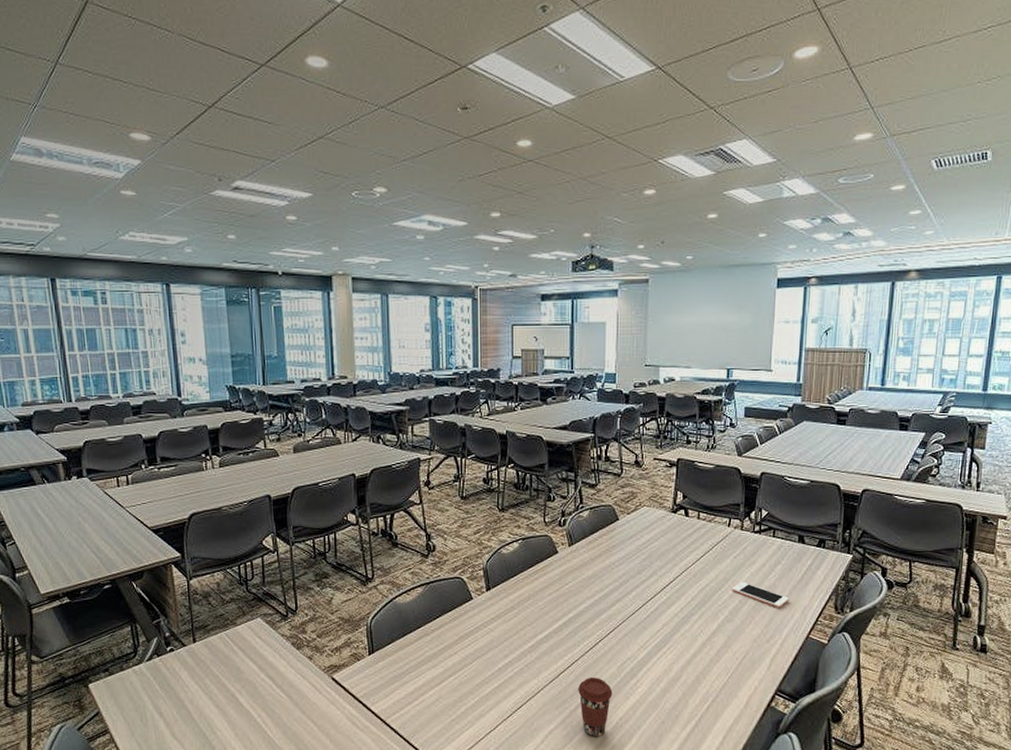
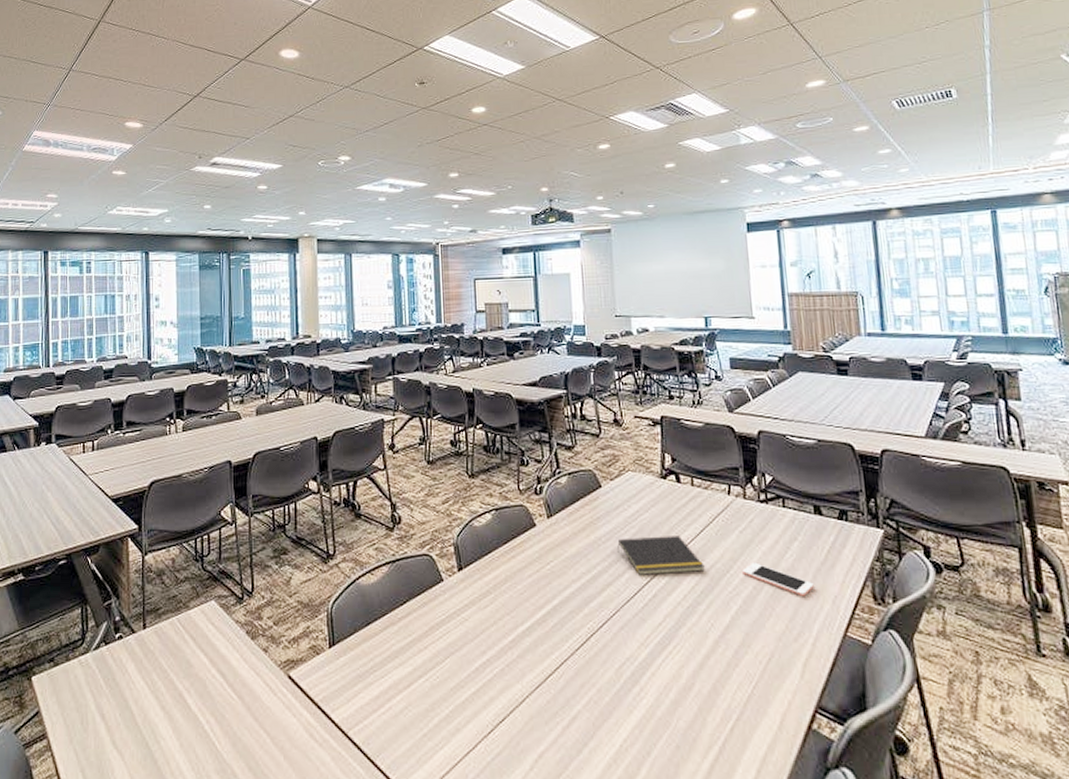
coffee cup: present [578,678,613,737] -> none [570,683,612,765]
notepad: none [628,561,701,593] -> present [617,536,705,575]

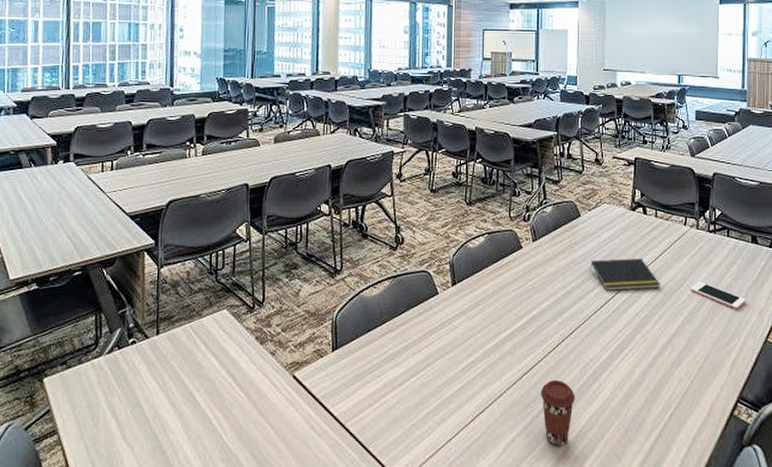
coffee cup: none [570,683,612,765] -> present [541,380,575,447]

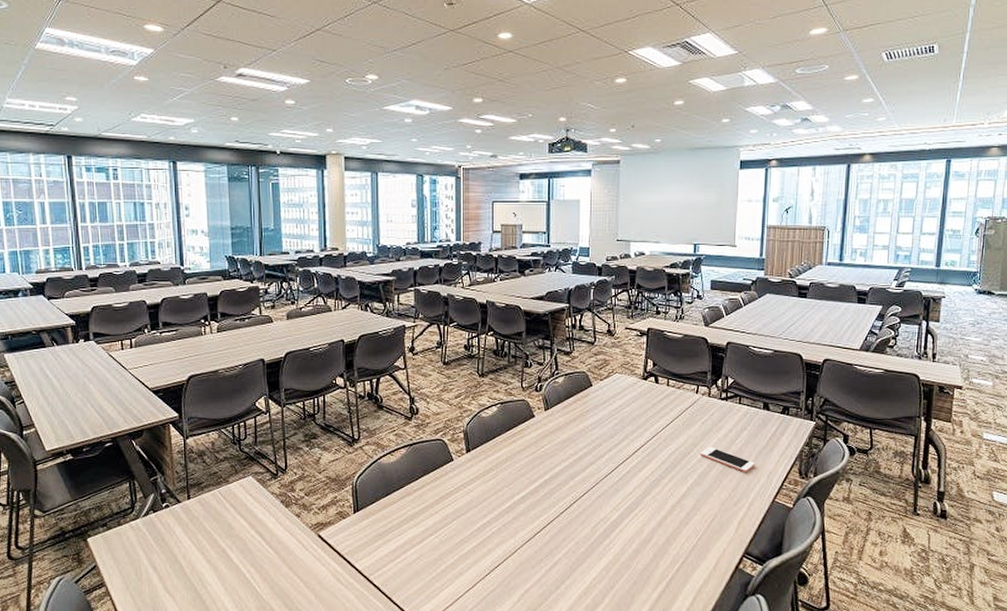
coffee cup: present [541,380,575,447] -> none [553,538,586,597]
notepad: present [590,258,660,291] -> none [601,425,671,456]

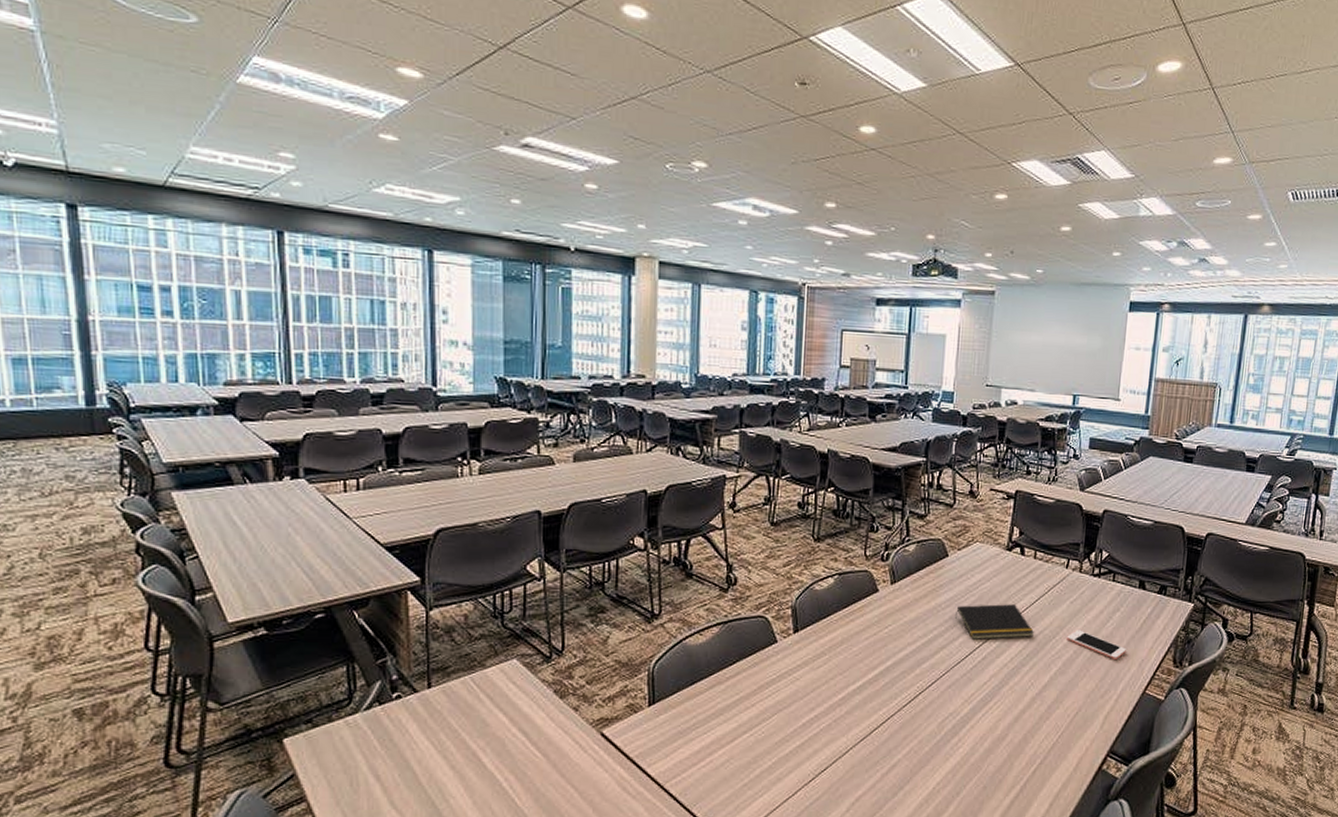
notepad: none [601,425,671,456] -> present [955,604,1034,640]

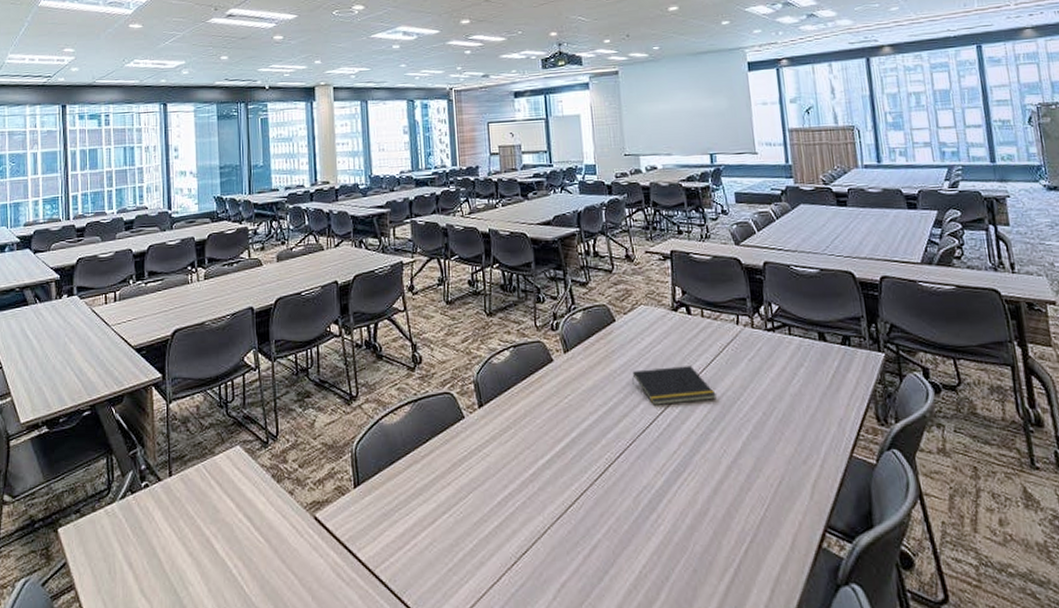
cell phone: present [1067,630,1126,661] -> none [752,389,821,421]

